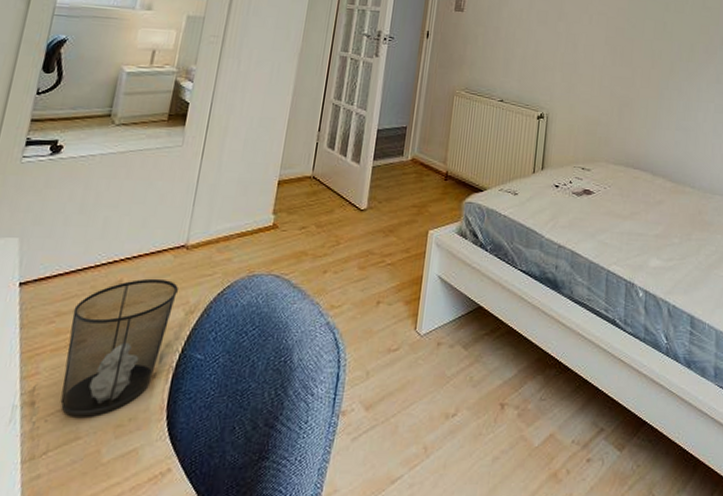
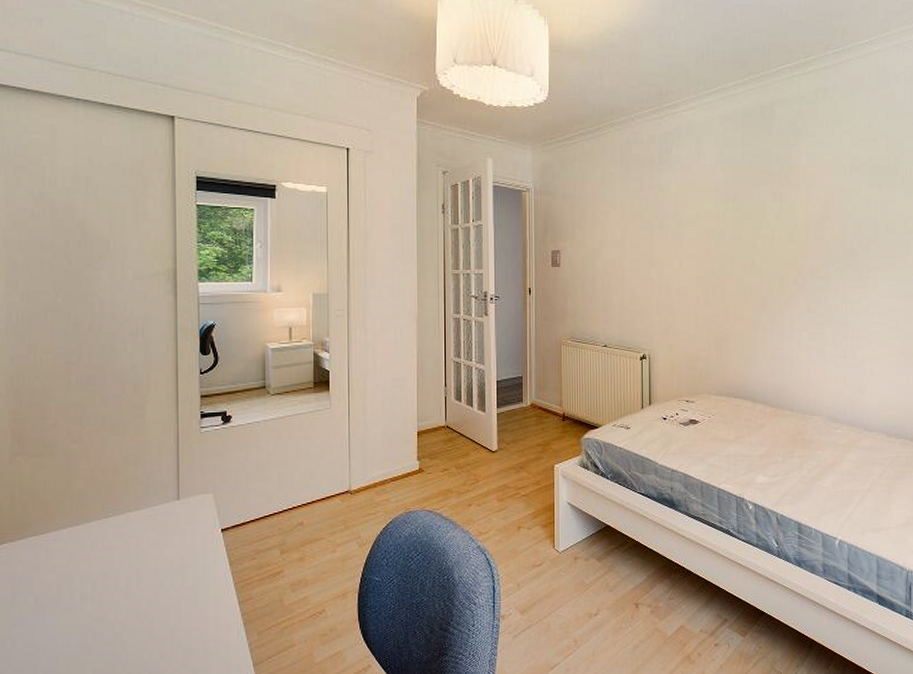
waste bin: present [60,278,179,417] -> none [269,519,351,630]

